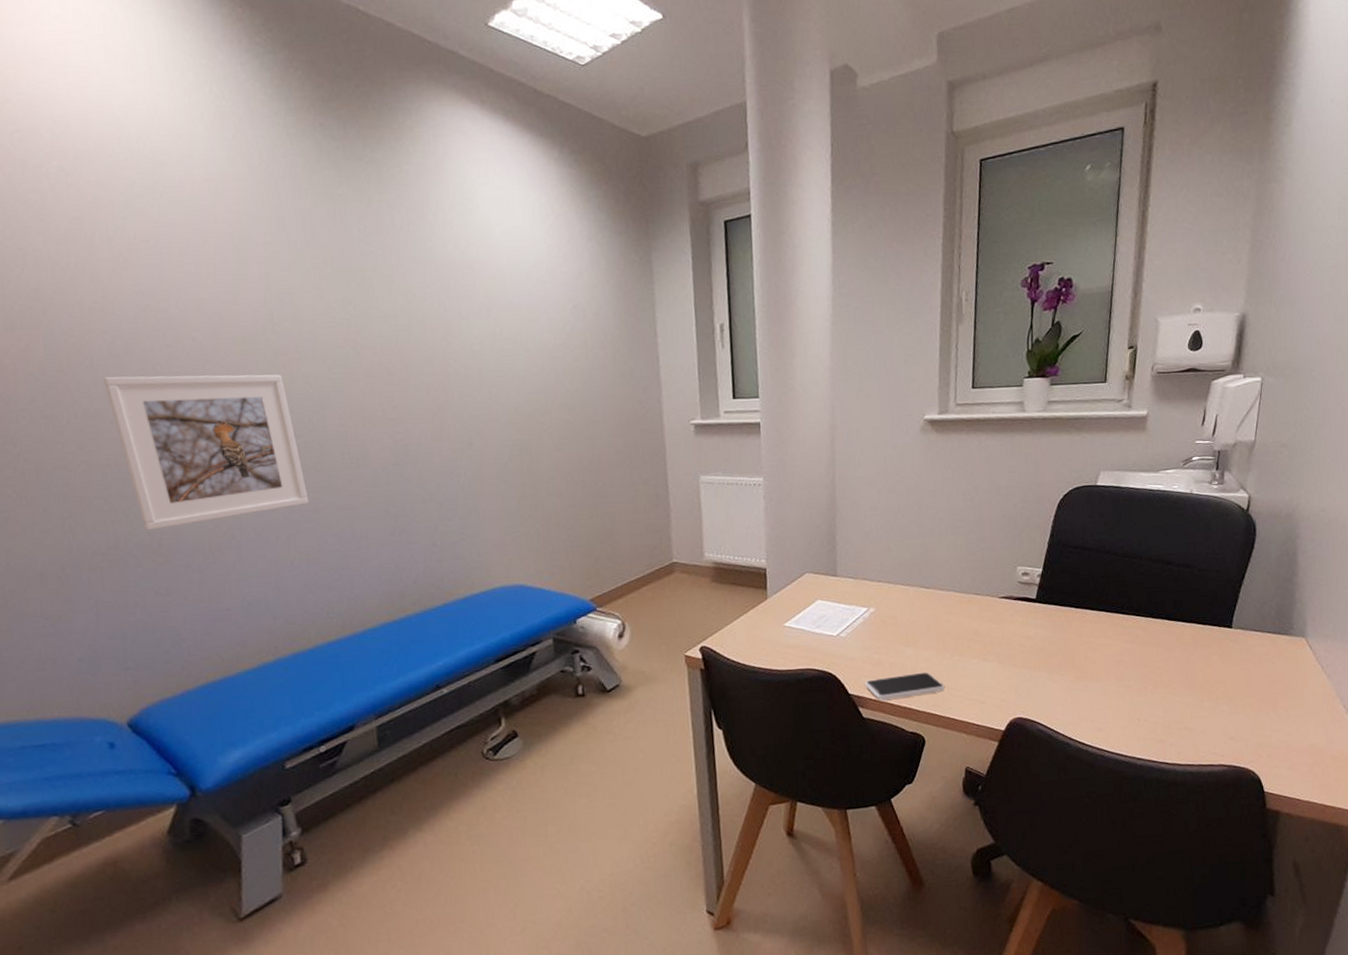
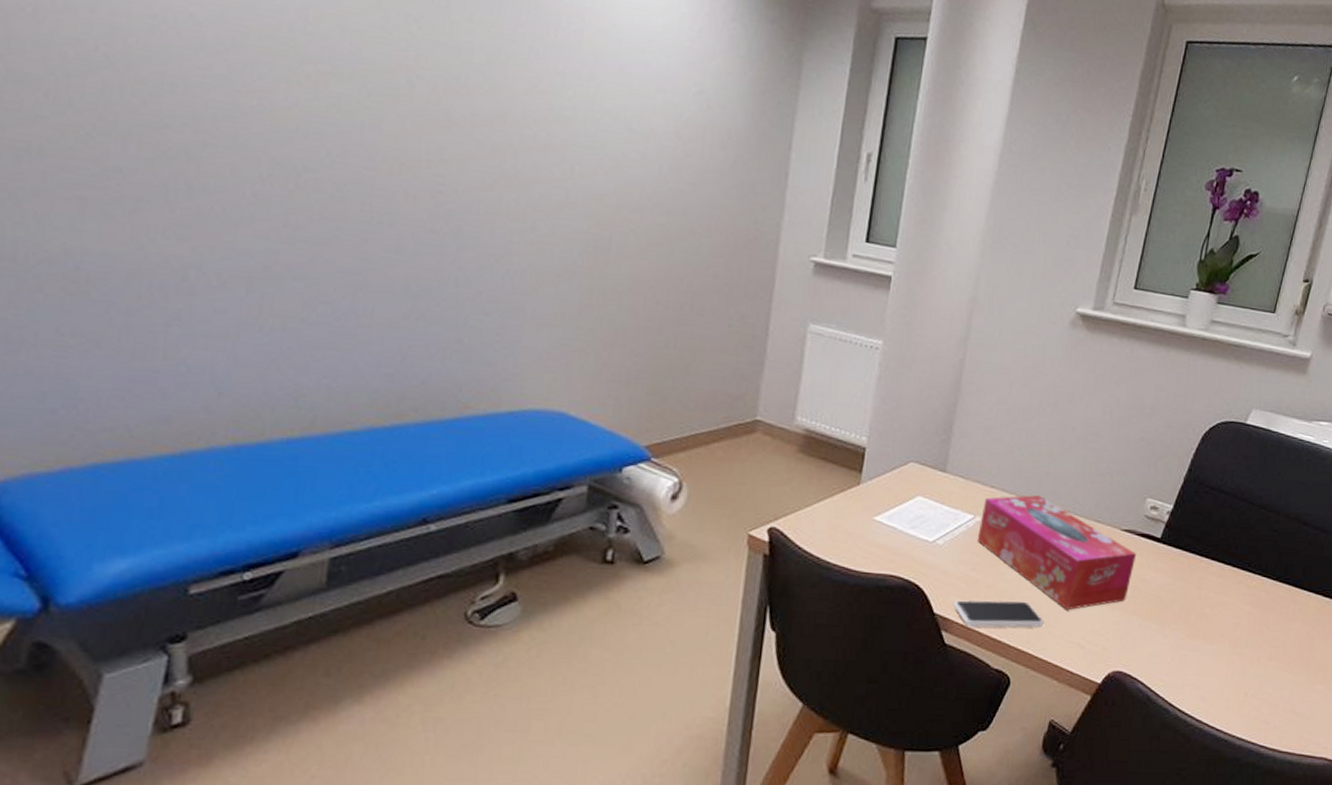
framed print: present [103,374,309,531] -> none [47,34,304,258]
tissue box: none [874,581,1017,674] -> present [977,495,1136,611]

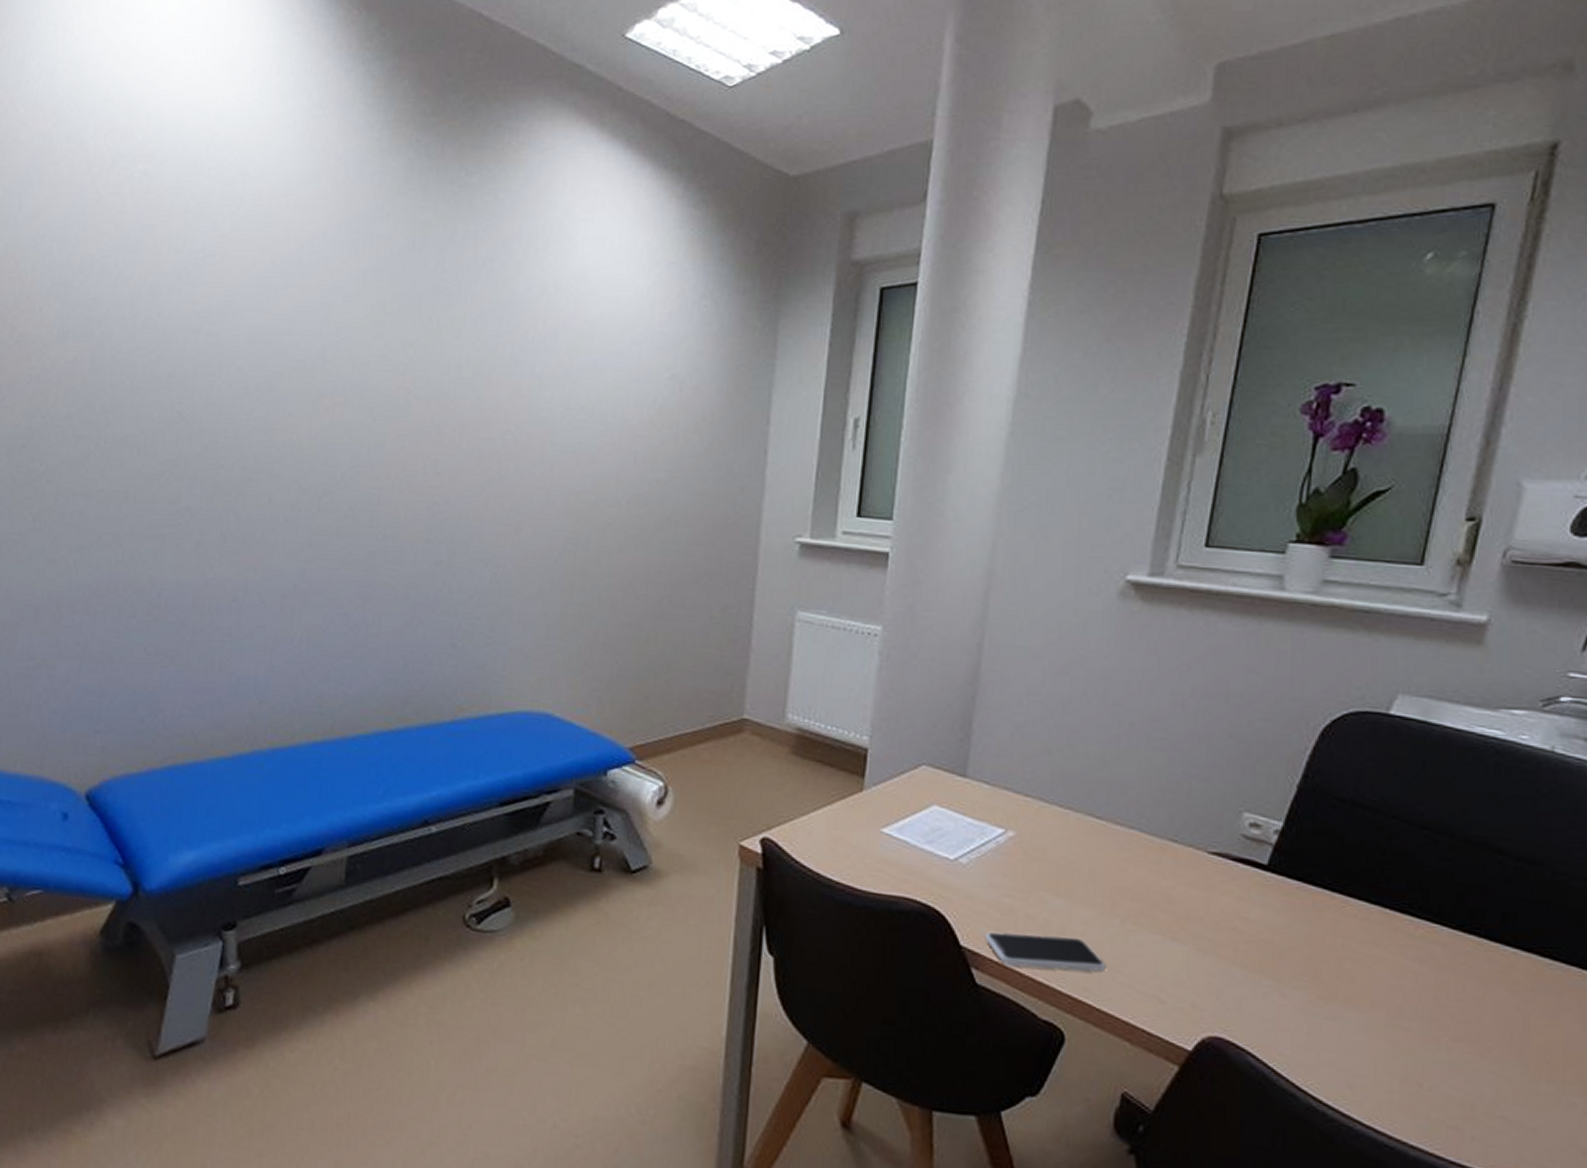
tissue box: present [977,495,1136,611] -> none [1010,806,1232,953]

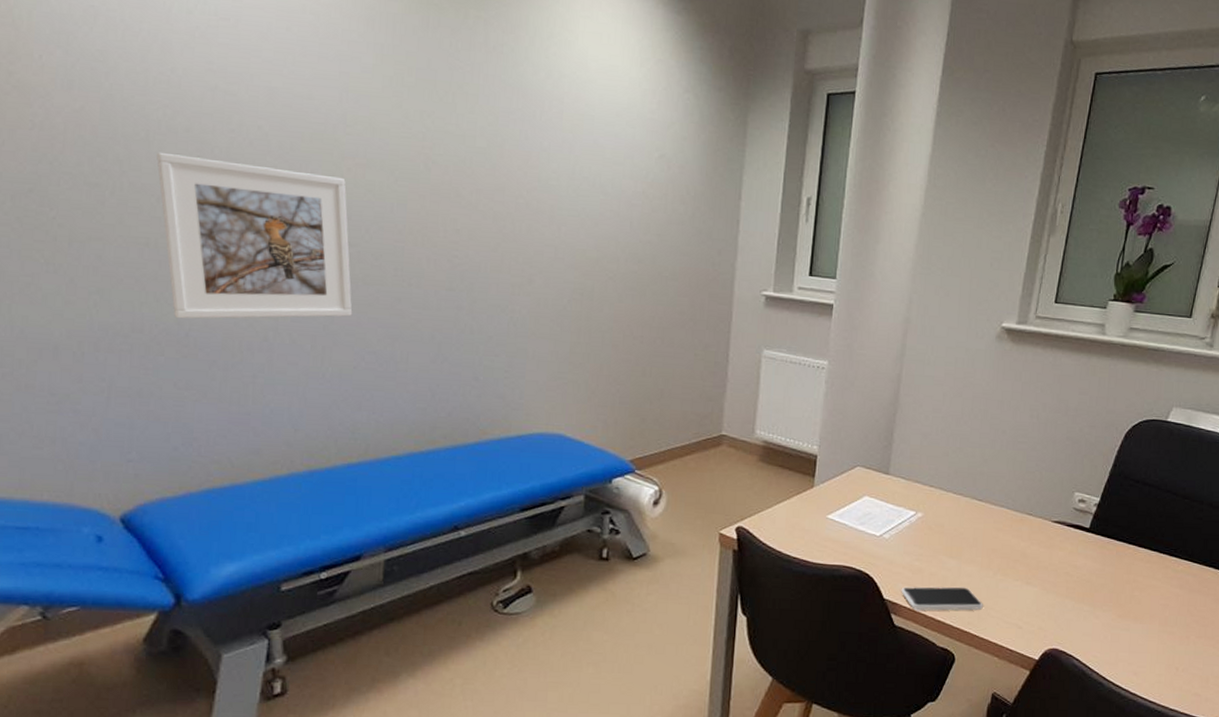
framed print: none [139,400,324,578] -> present [157,152,353,319]

